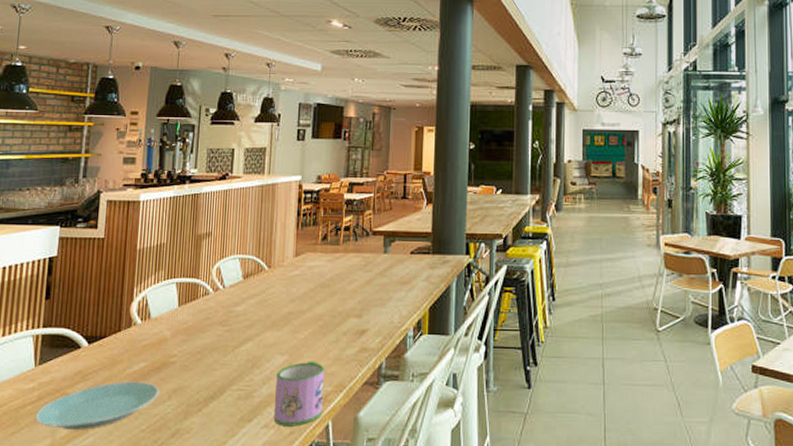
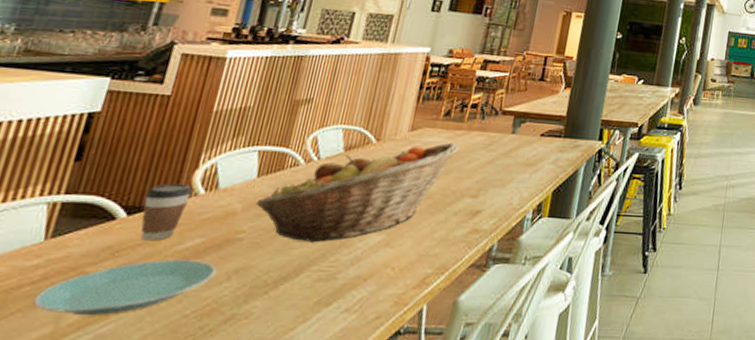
coffee cup: none [98,315,132,366] -> present [141,183,193,241]
fruit basket: none [181,265,339,364] -> present [255,142,459,243]
mug: present [273,361,324,427] -> none [357,241,427,311]

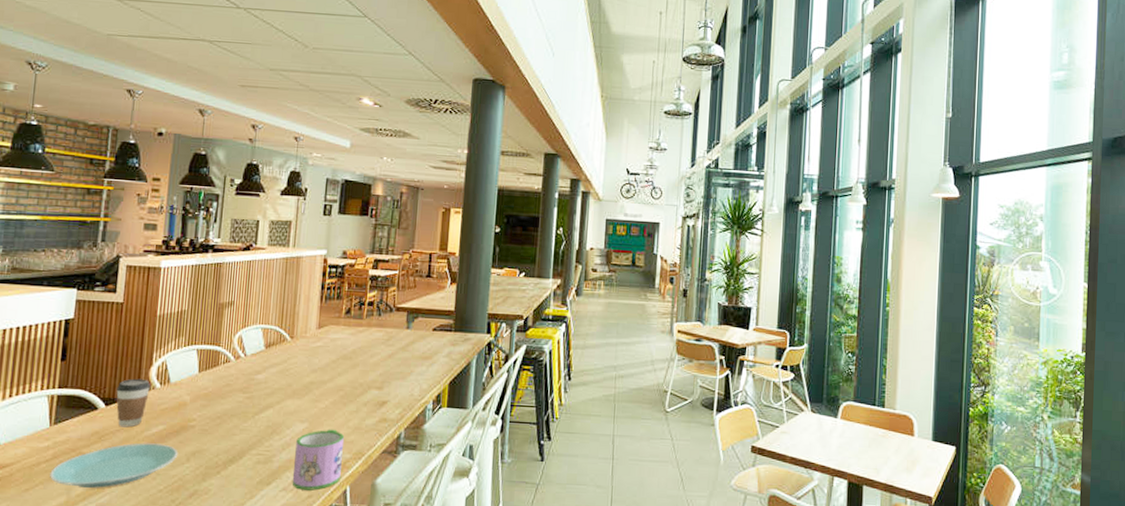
fruit basket: present [255,142,459,243] -> none [200,338,361,430]
mug: none [357,241,427,311] -> present [292,429,344,491]

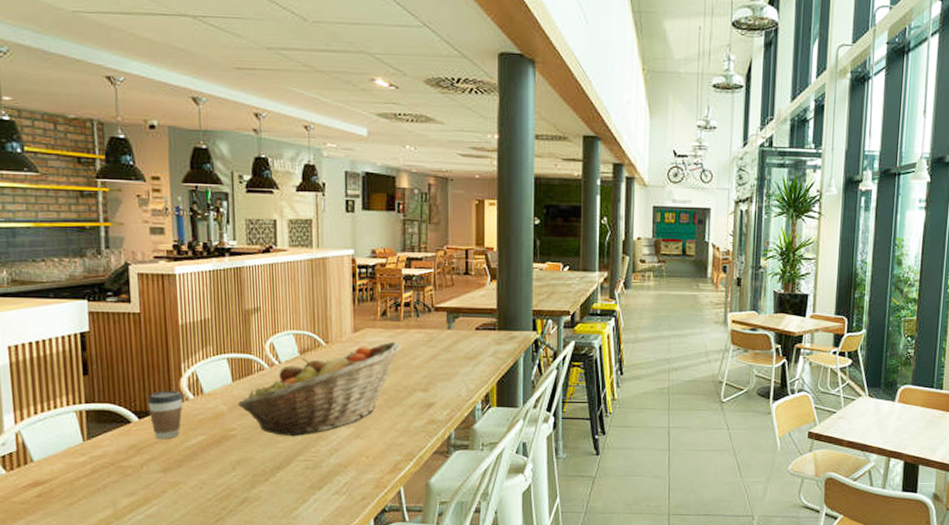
plate: present [50,443,178,488] -> none [92,454,223,499]
fruit basket: none [200,338,361,430] -> present [238,341,401,437]
mug: present [292,429,344,491] -> none [344,432,393,493]

